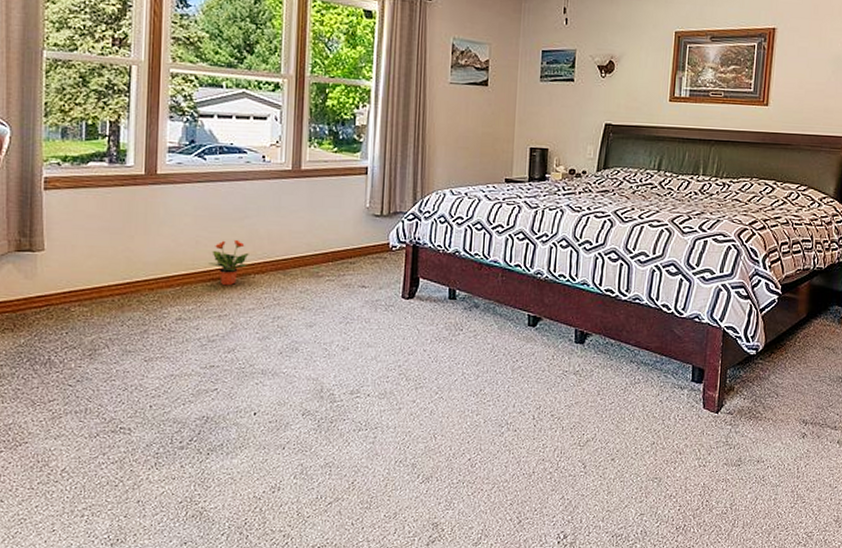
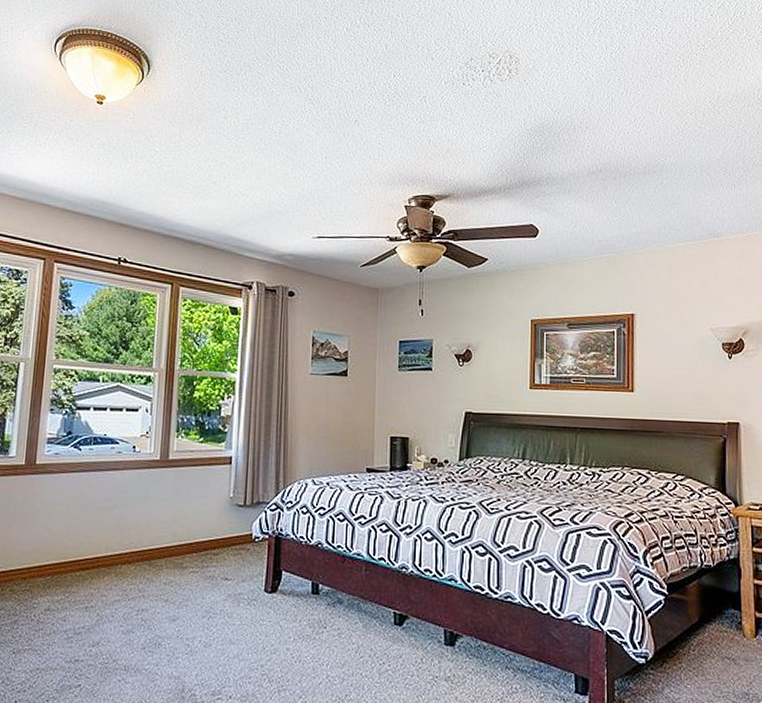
potted plant: present [208,239,249,286] -> none [78,528,117,577]

